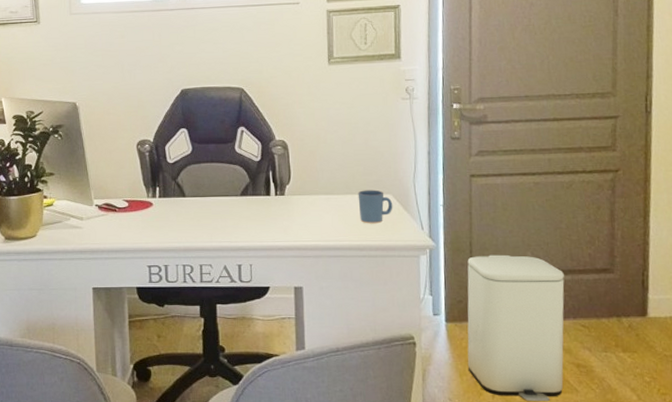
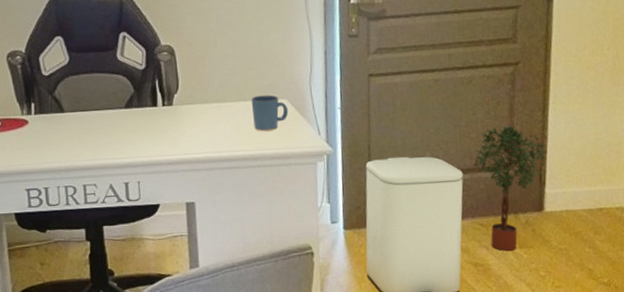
potted tree: none [574,229,650,354] -> present [473,125,548,251]

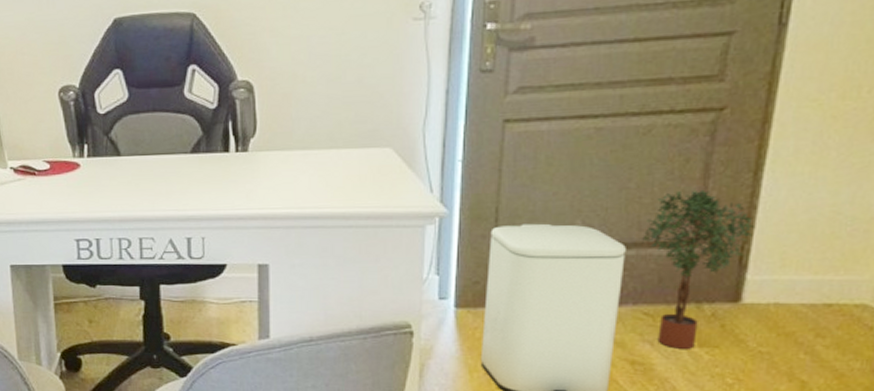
mug: present [251,95,289,132] -> none [345,142,393,186]

